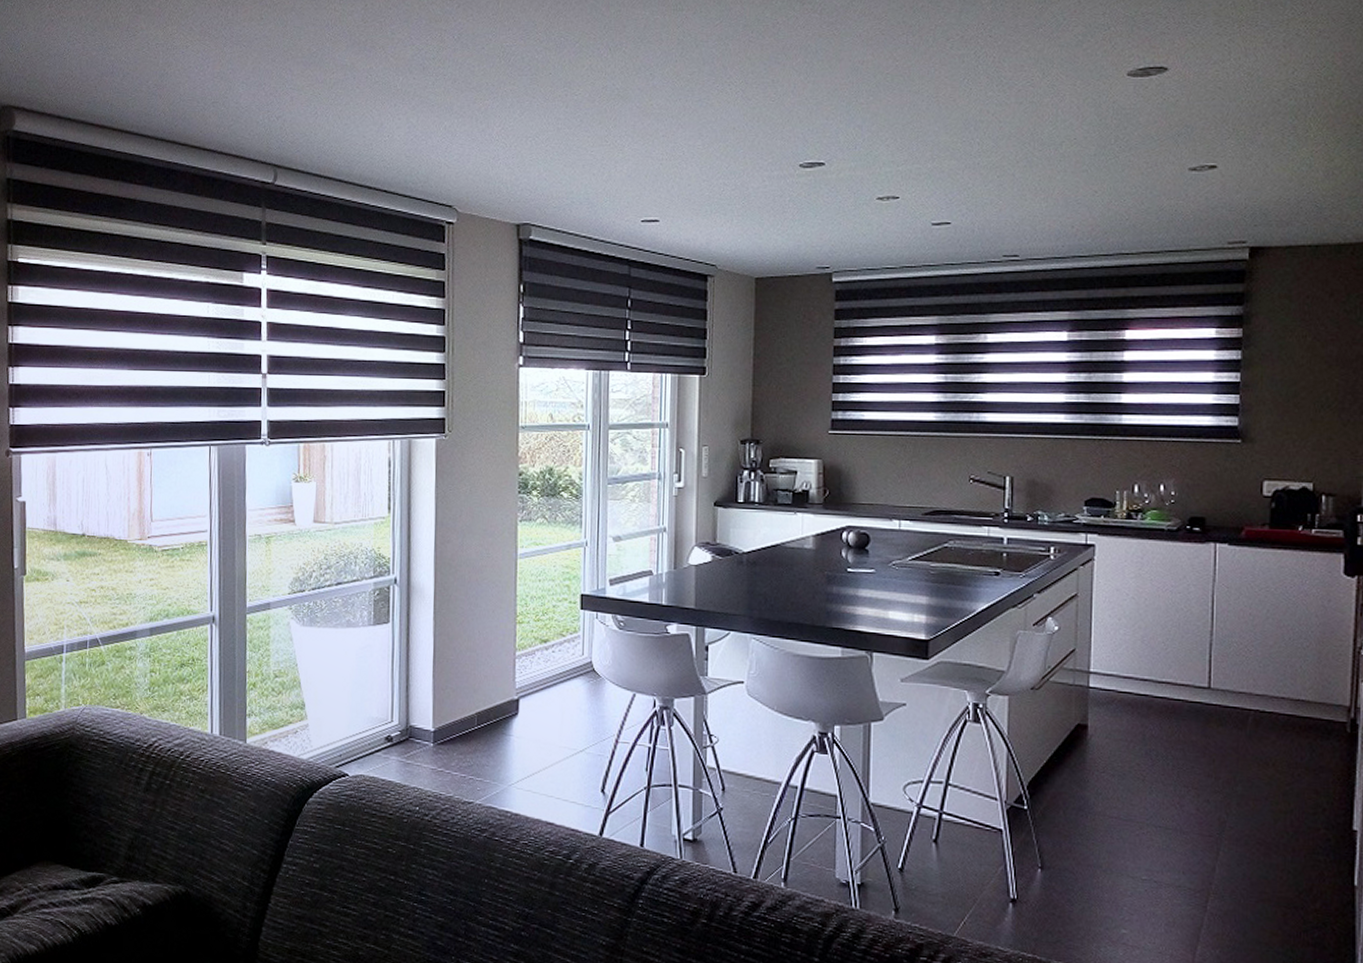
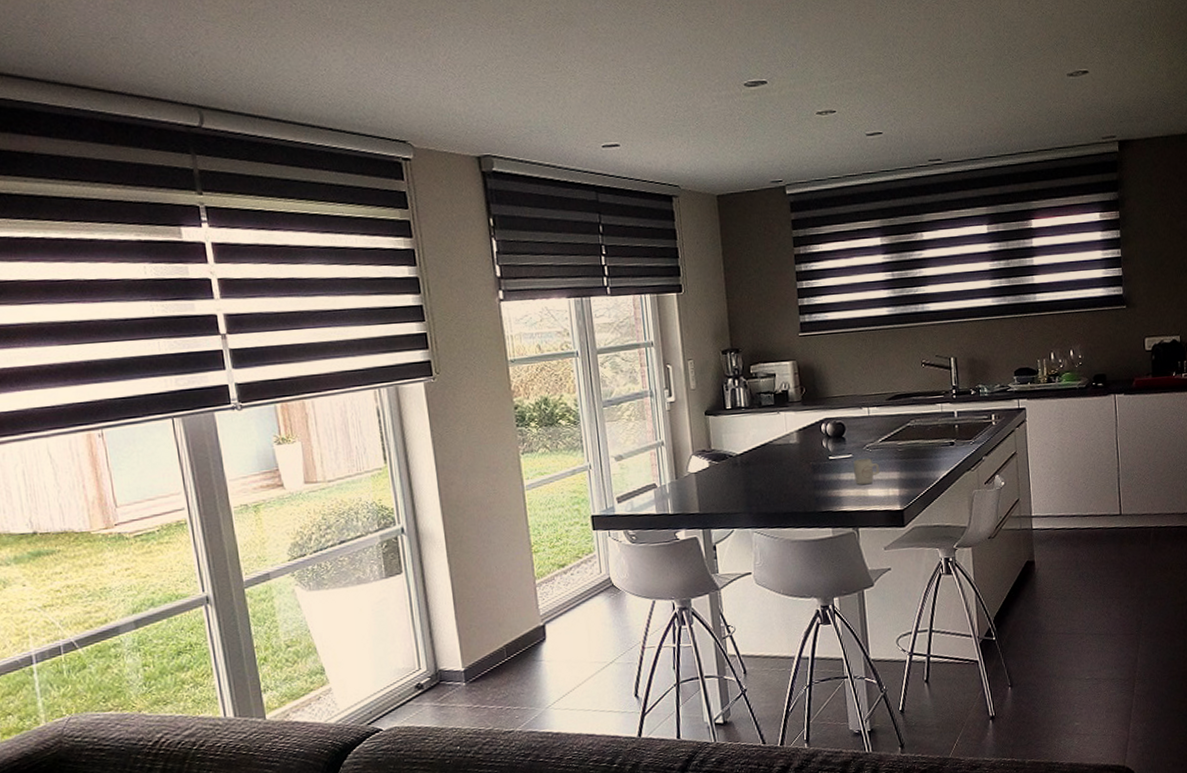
mug: none [875,575,905,606] -> present [853,458,879,485]

